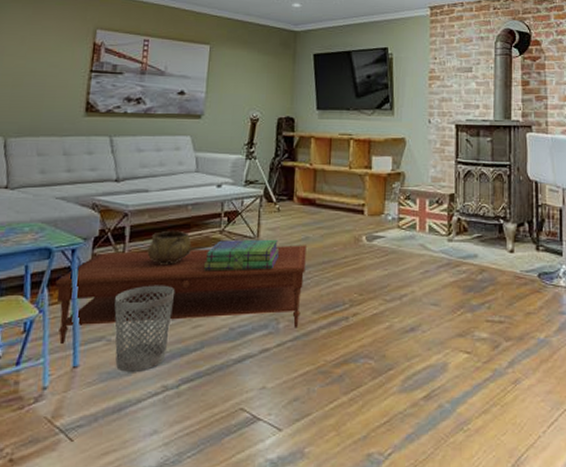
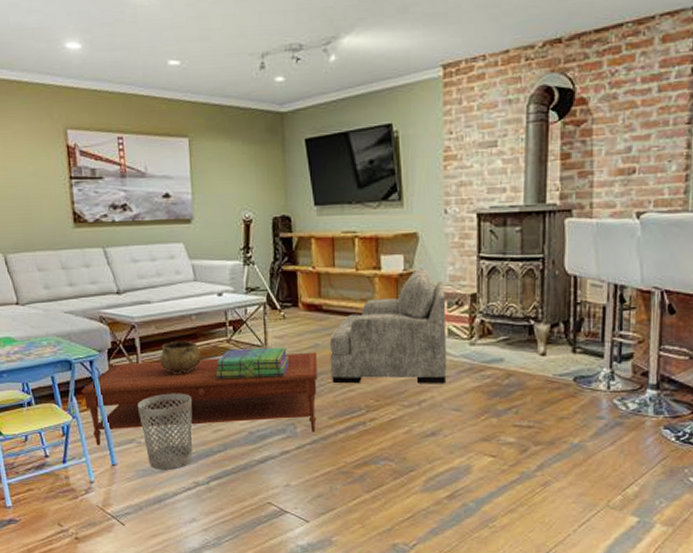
armchair: none [319,169,428,277] -> present [329,267,447,384]

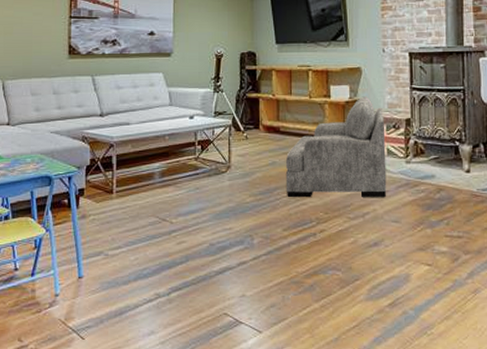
coffee table: present [81,352,318,445] -> none [57,169,274,258]
wastebasket: present [138,393,193,470] -> none [109,206,160,282]
decorative bowl: present [159,340,202,374] -> none [133,158,171,189]
stack of books: present [215,347,290,380] -> none [183,164,250,194]

